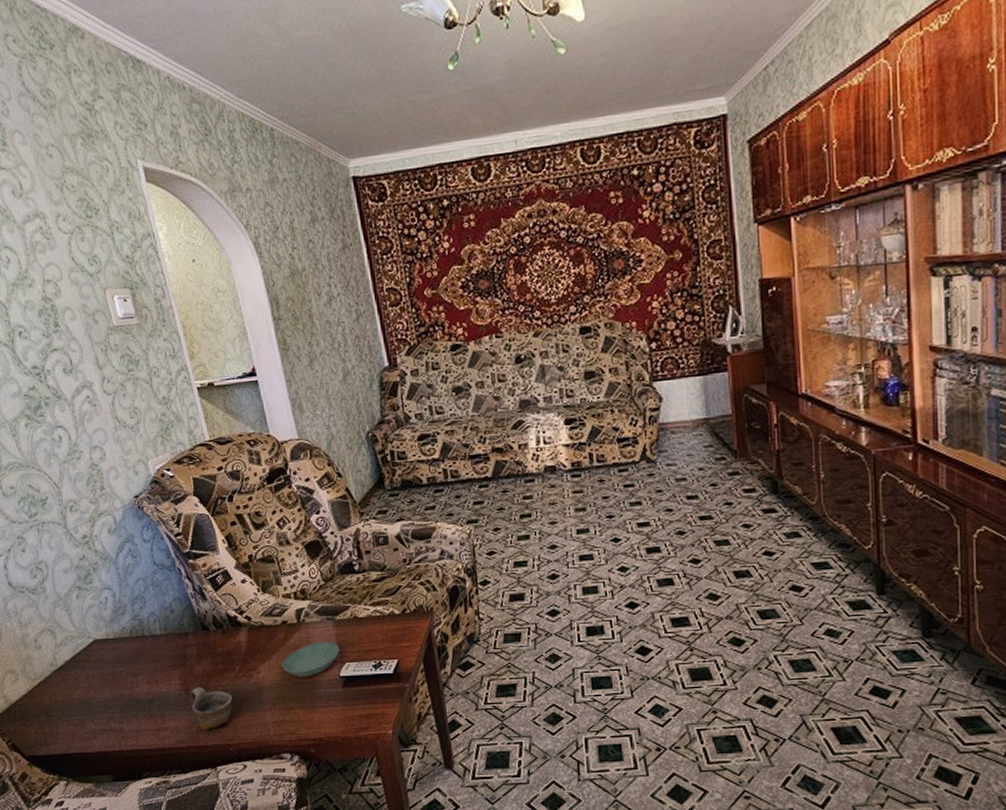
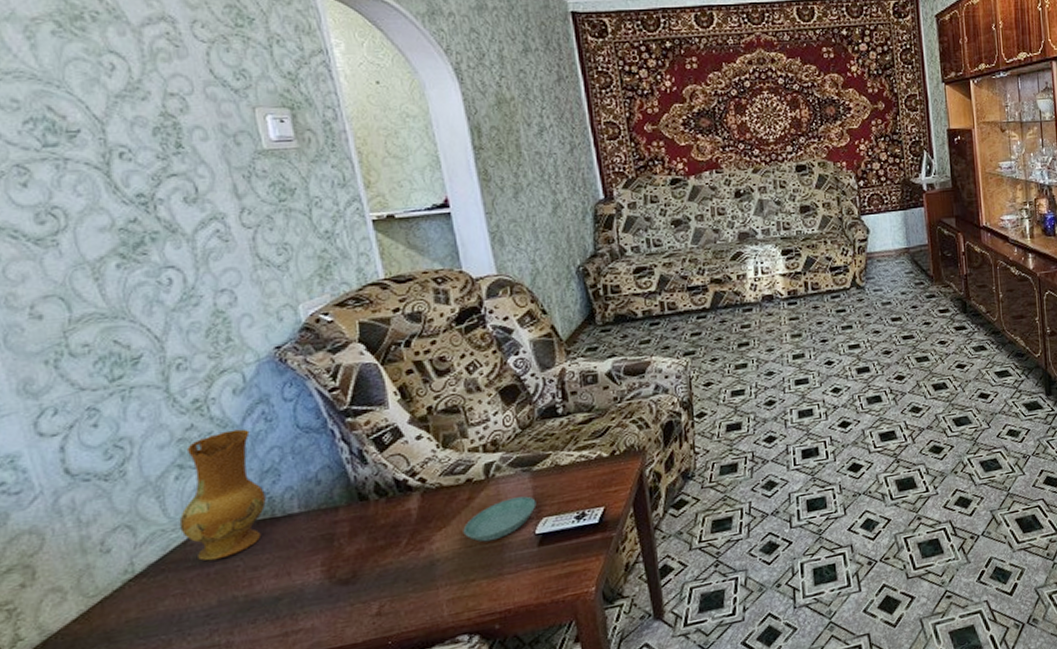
ceramic jug: none [81,562,137,664] -> present [179,429,266,561]
cup: present [189,687,233,730] -> none [335,571,396,625]

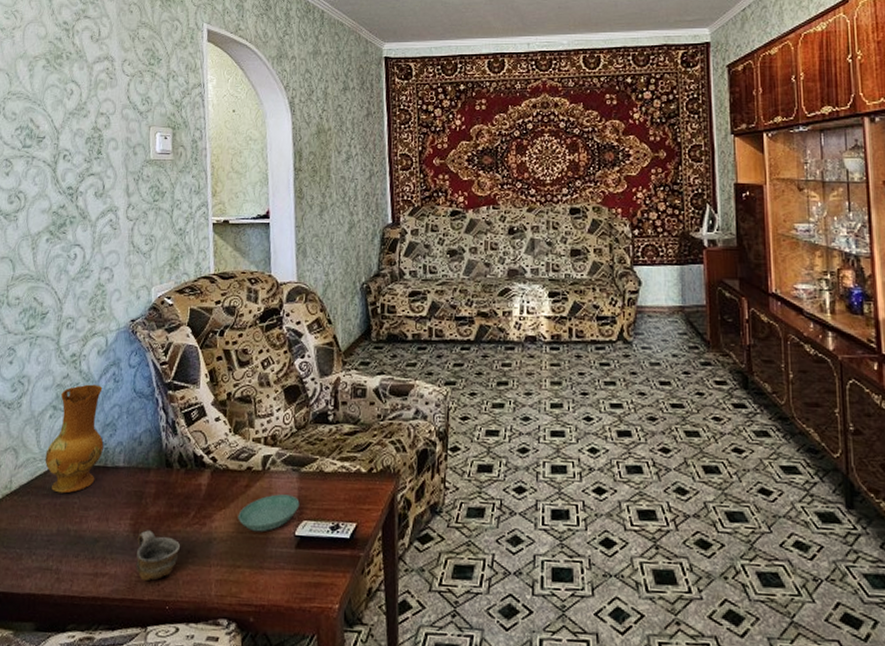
cup: none [335,571,396,625] -> present [136,530,181,581]

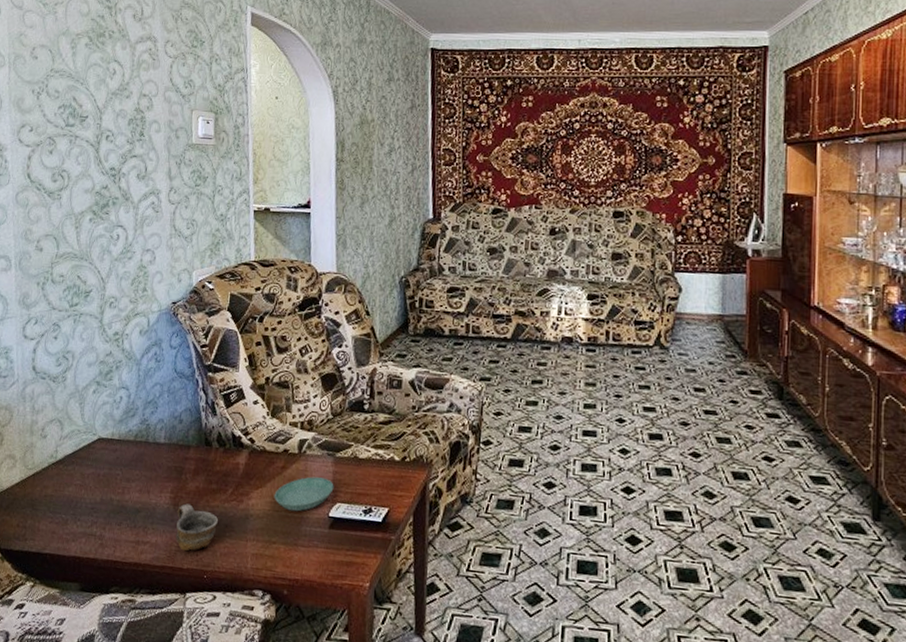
ceramic jug: present [45,384,104,494] -> none [89,362,145,465]

